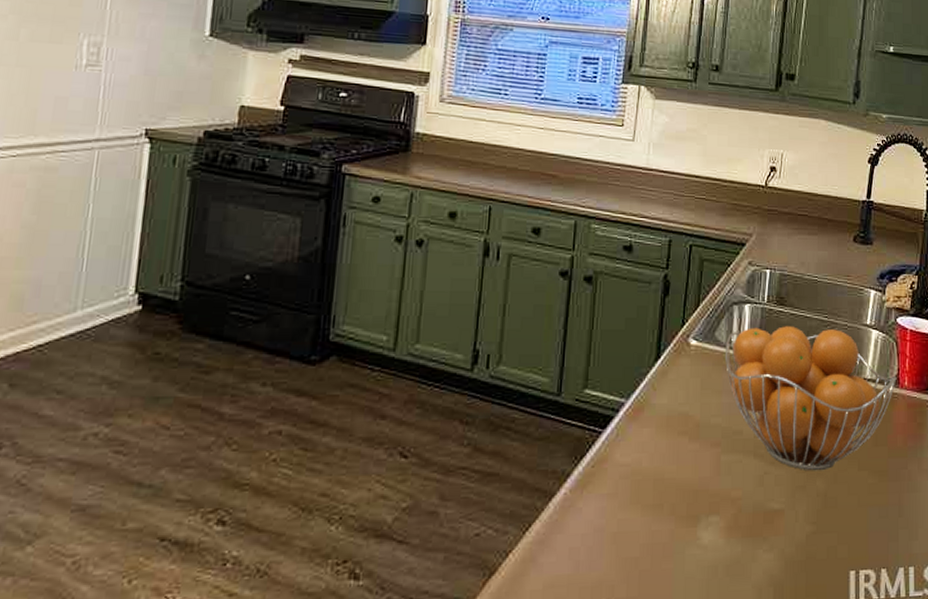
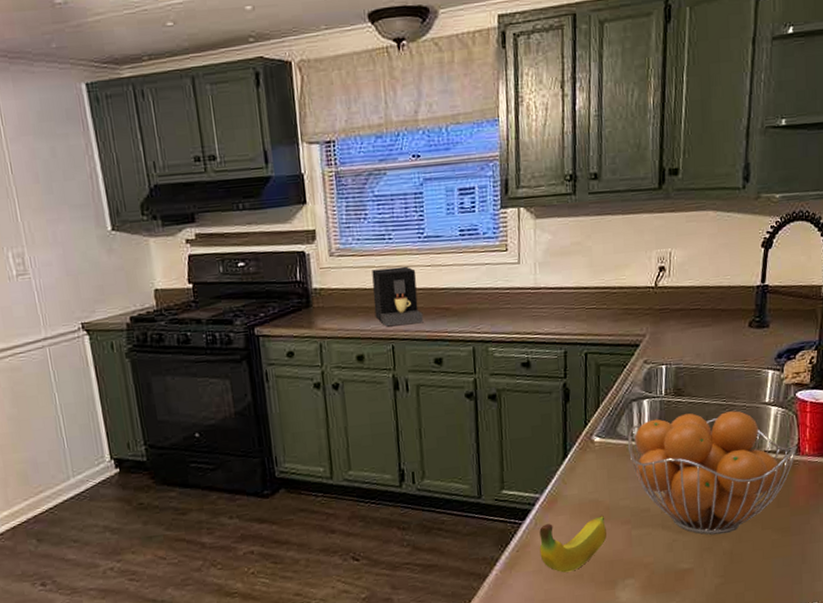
coffee maker: none [476,123,528,187] -> present [372,266,424,326]
fruit: none [617,432,695,500] -> present [539,515,608,573]

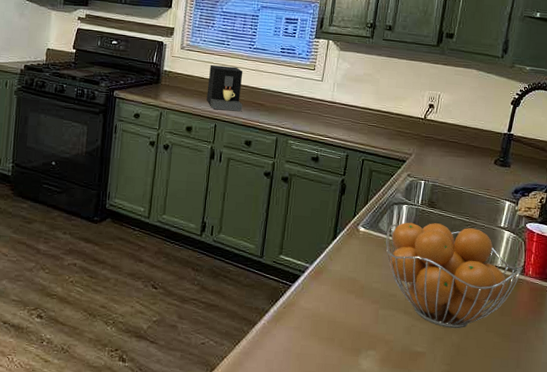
fruit: present [539,515,608,573] -> none [302,290,359,334]

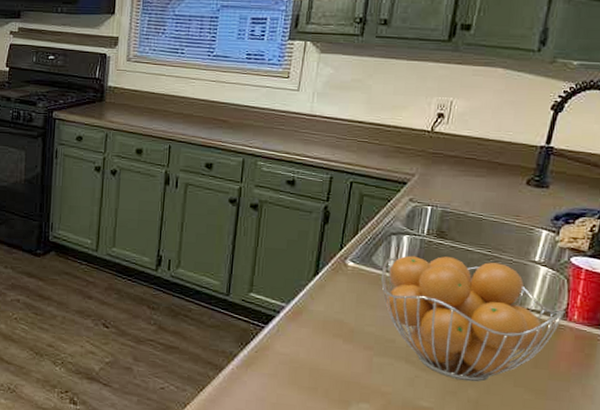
coffee maker: present [206,65,243,112] -> none [158,77,202,130]

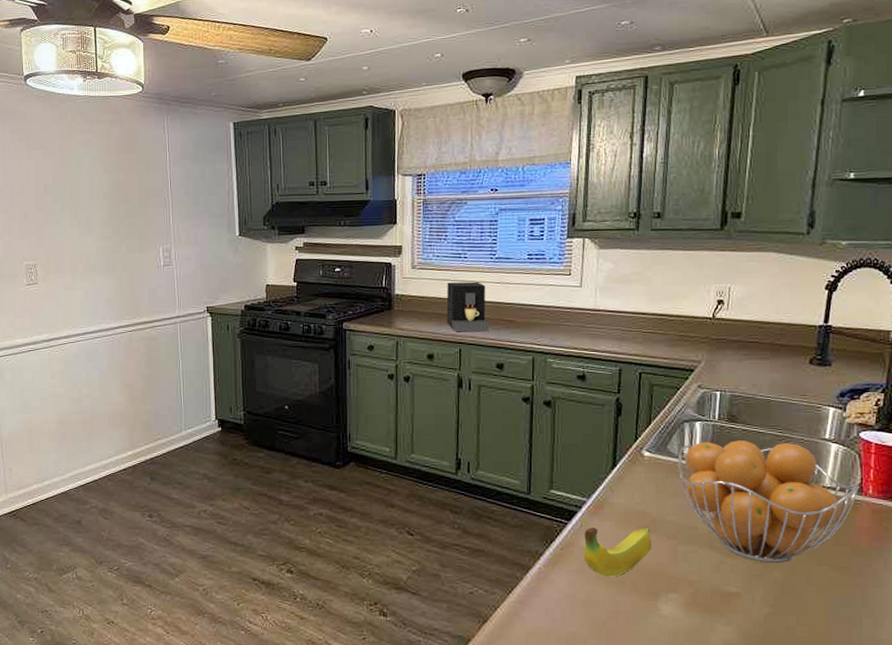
coffee maker: none [158,77,202,130] -> present [446,282,489,332]
fruit: none [277,333,348,383] -> present [583,526,652,577]

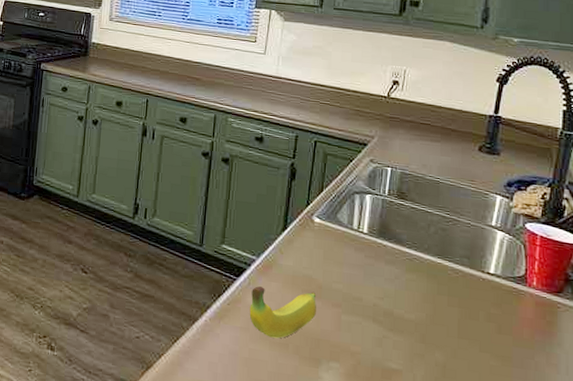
coffee maker: present [446,282,489,332] -> none [137,37,177,86]
fruit basket: present [677,440,860,564] -> none [346,214,524,346]

